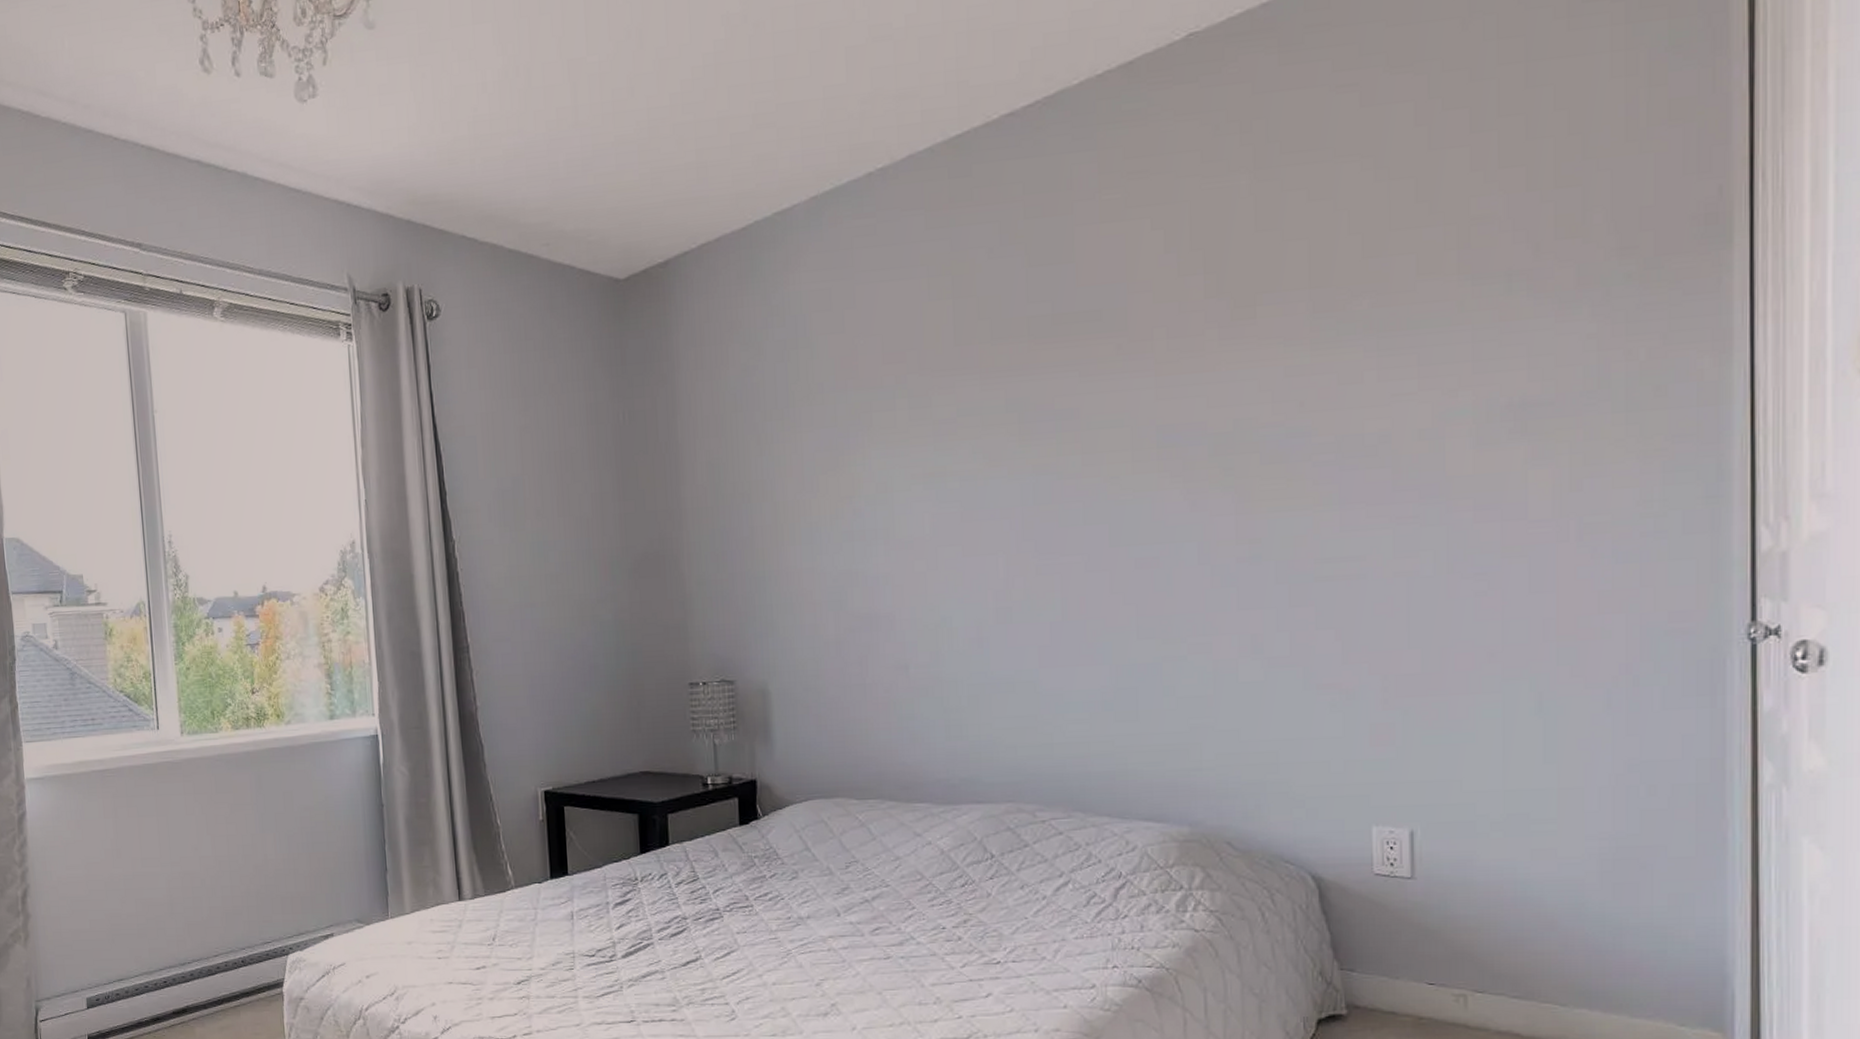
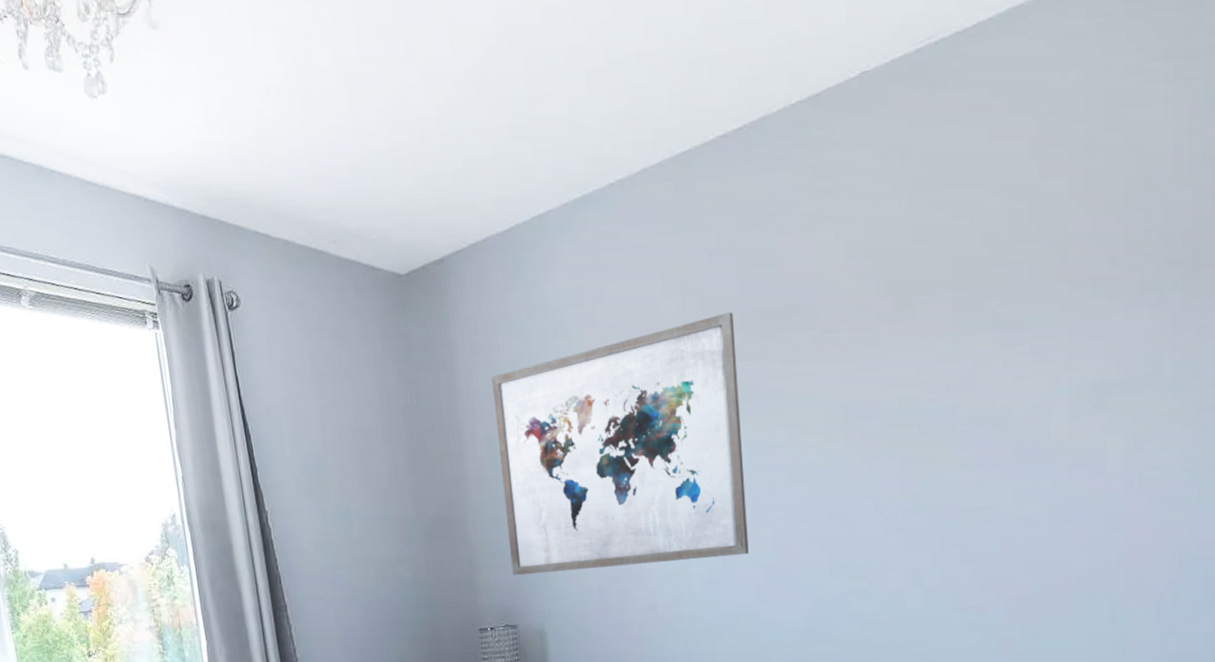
wall art: none [718,317,1029,623] -> present [491,312,749,576]

